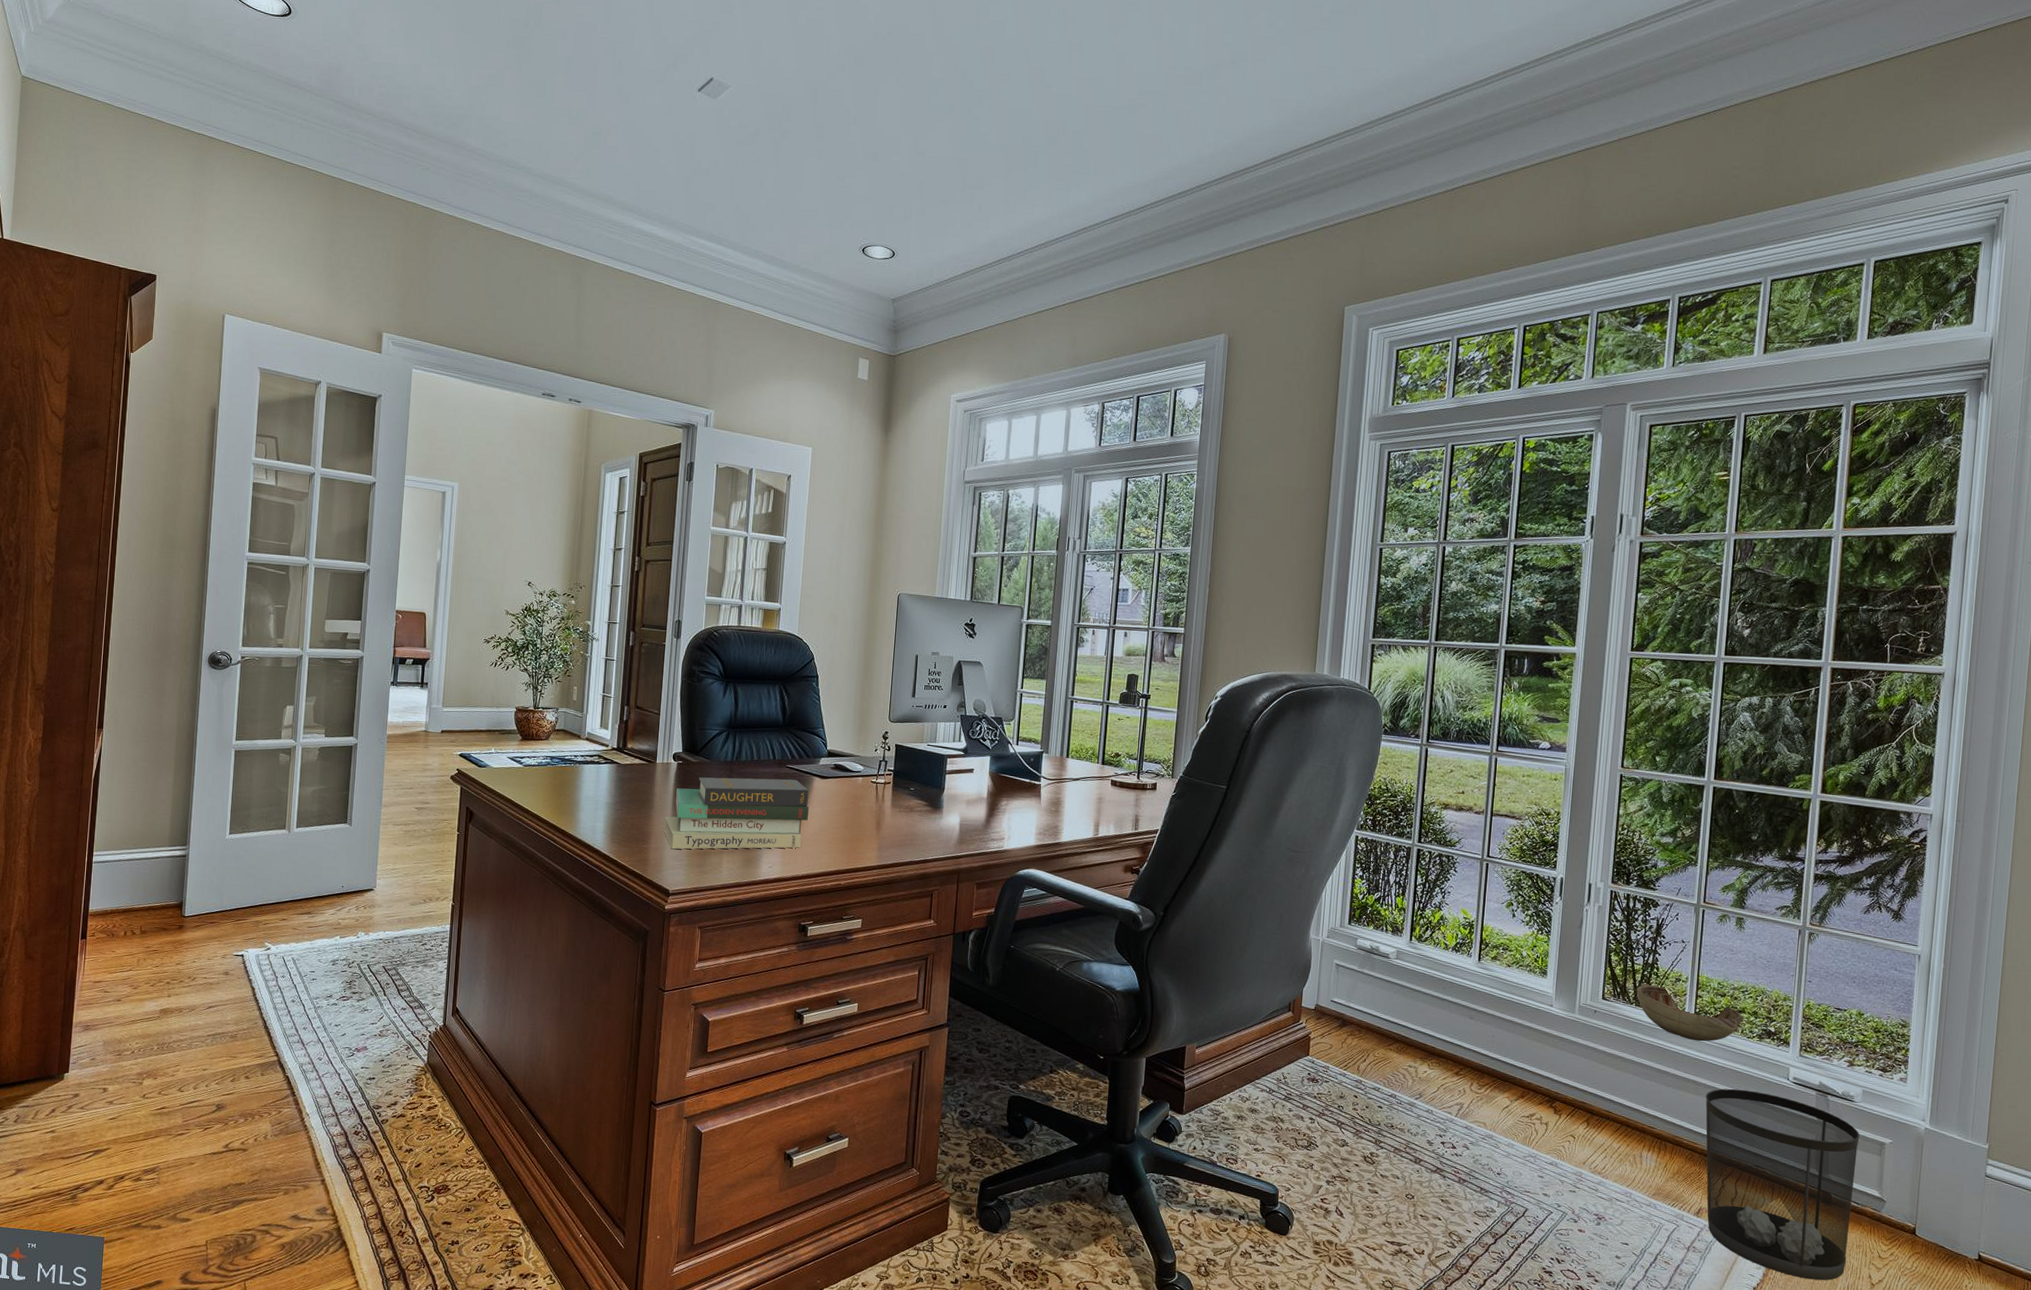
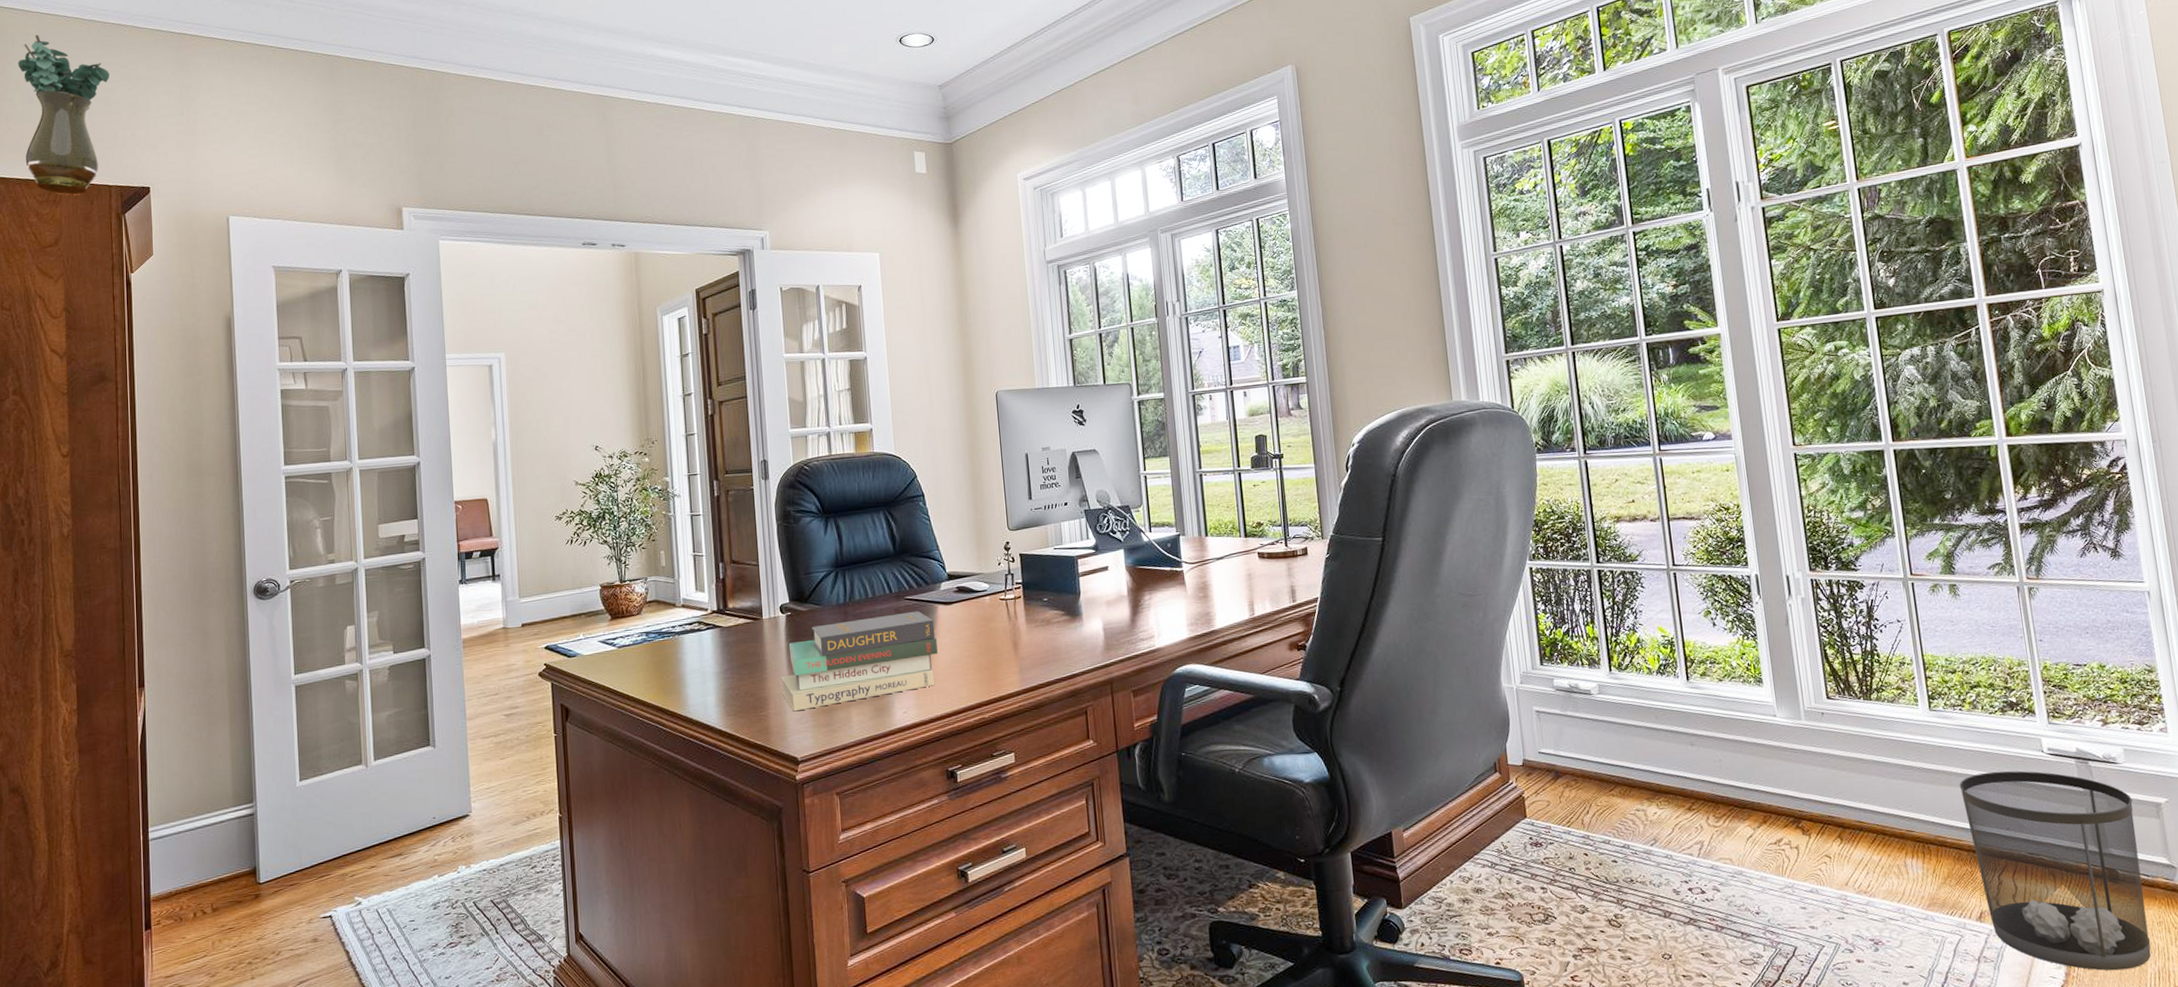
vase: none [46,114,131,271] -> present [18,35,110,195]
decorative bowl: present [1636,982,1743,1042] -> none [1860,673,1980,727]

